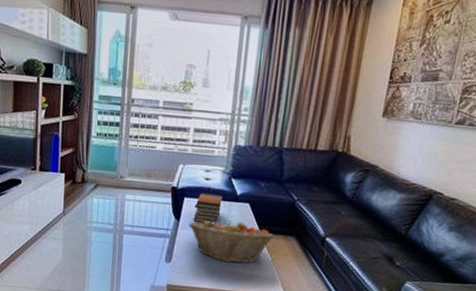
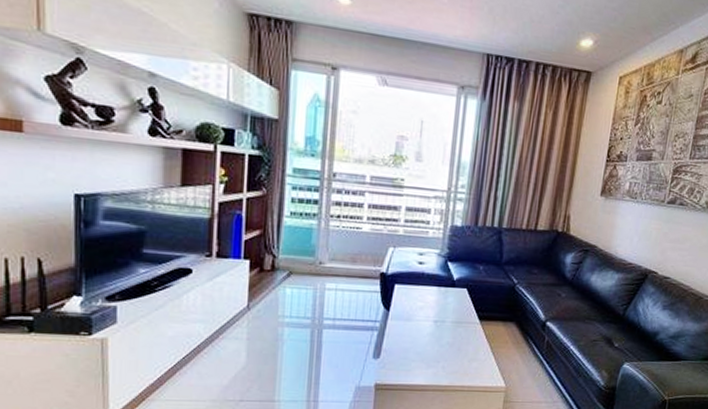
fruit basket: present [188,220,274,264] -> none [400,307,493,355]
book stack: present [193,192,223,224] -> none [405,277,438,313]

